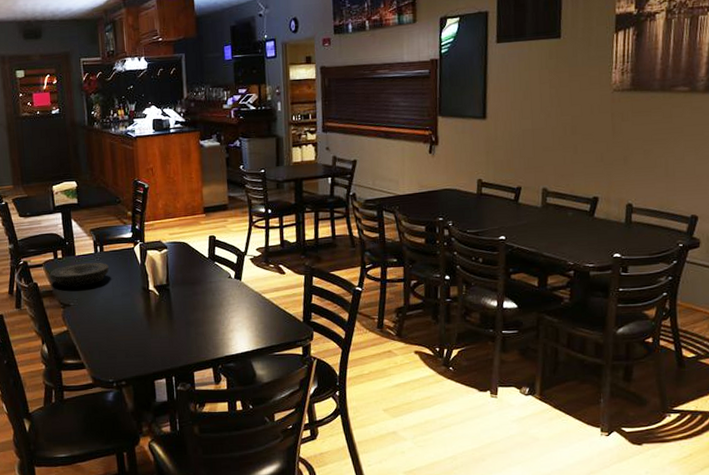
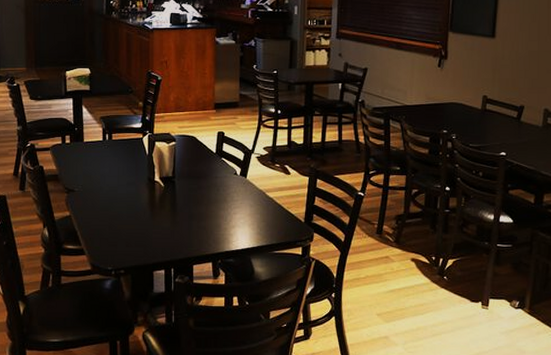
plate: present [50,262,109,287] -> none [57,149,116,173]

